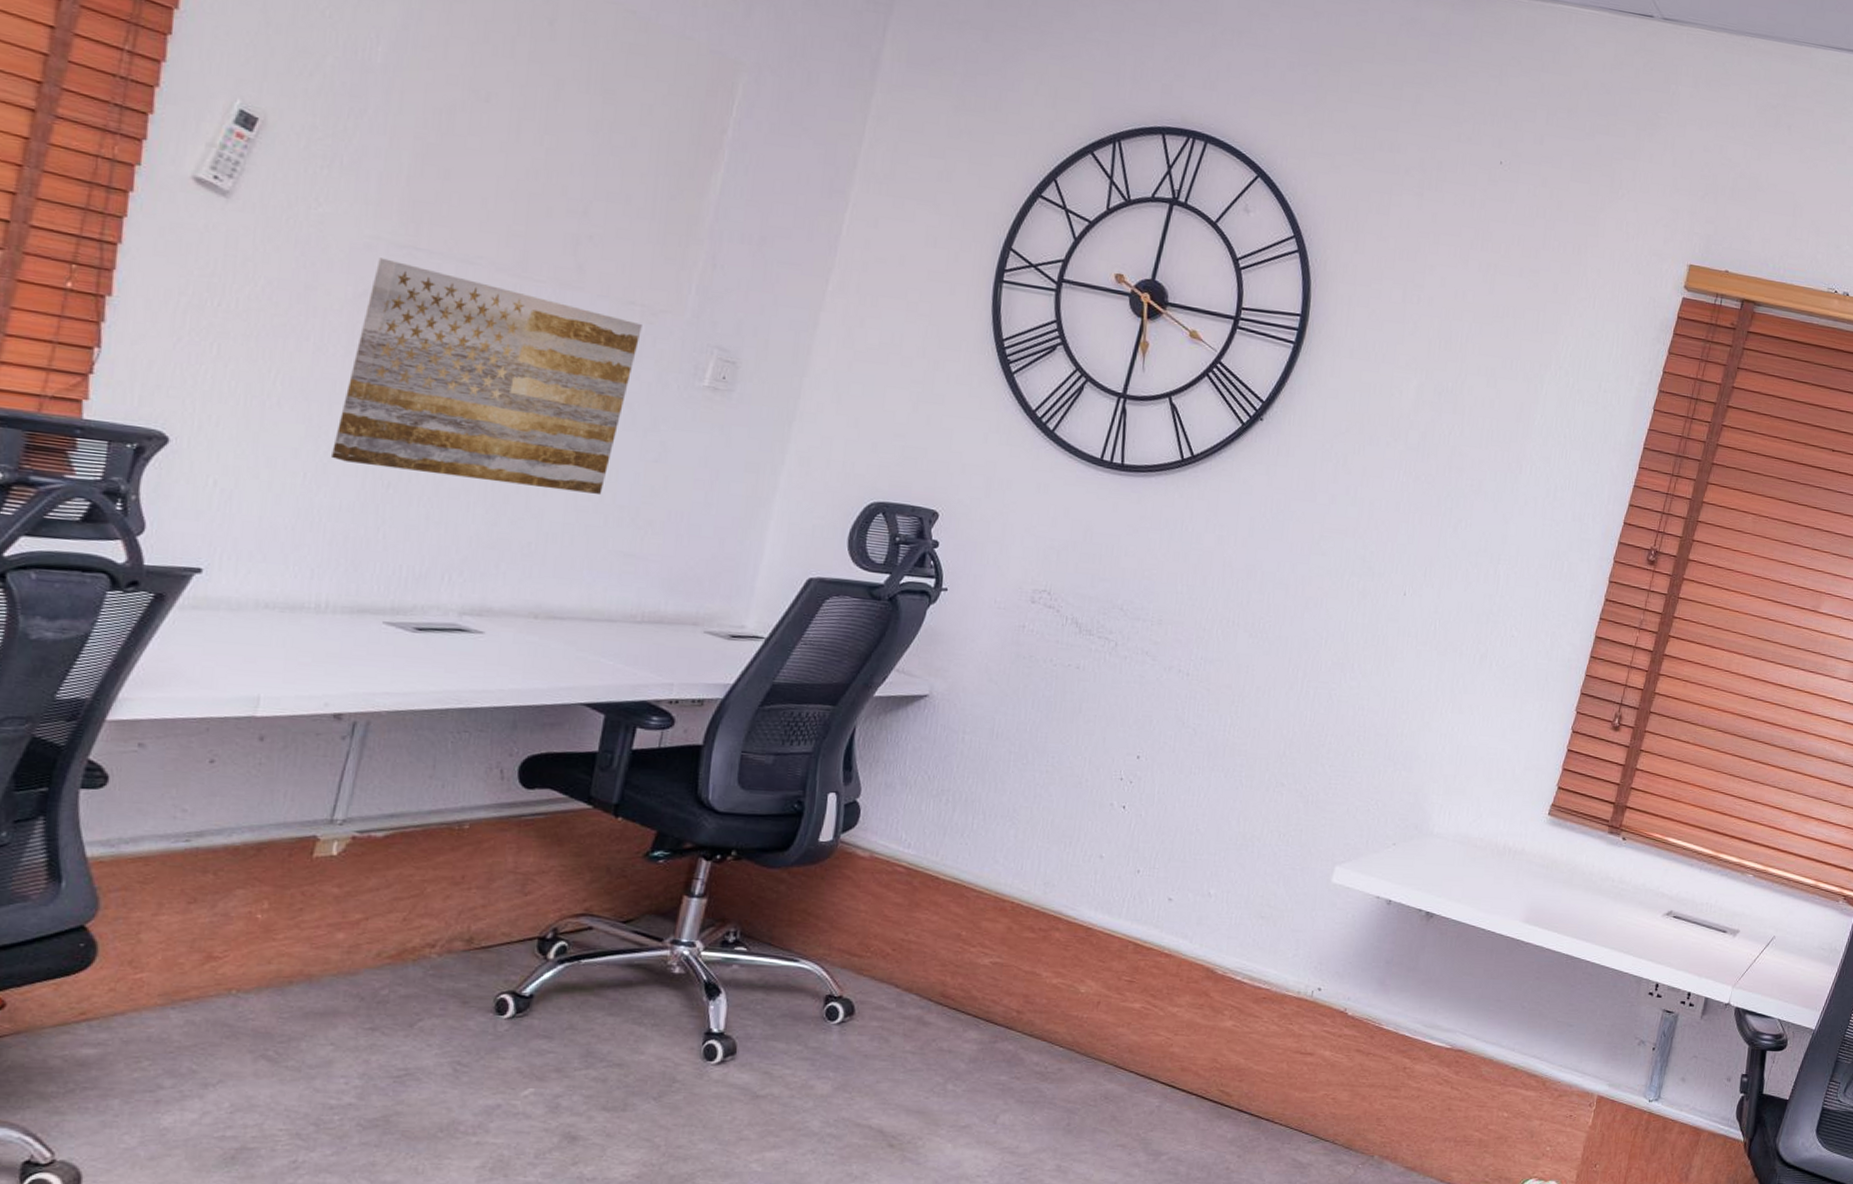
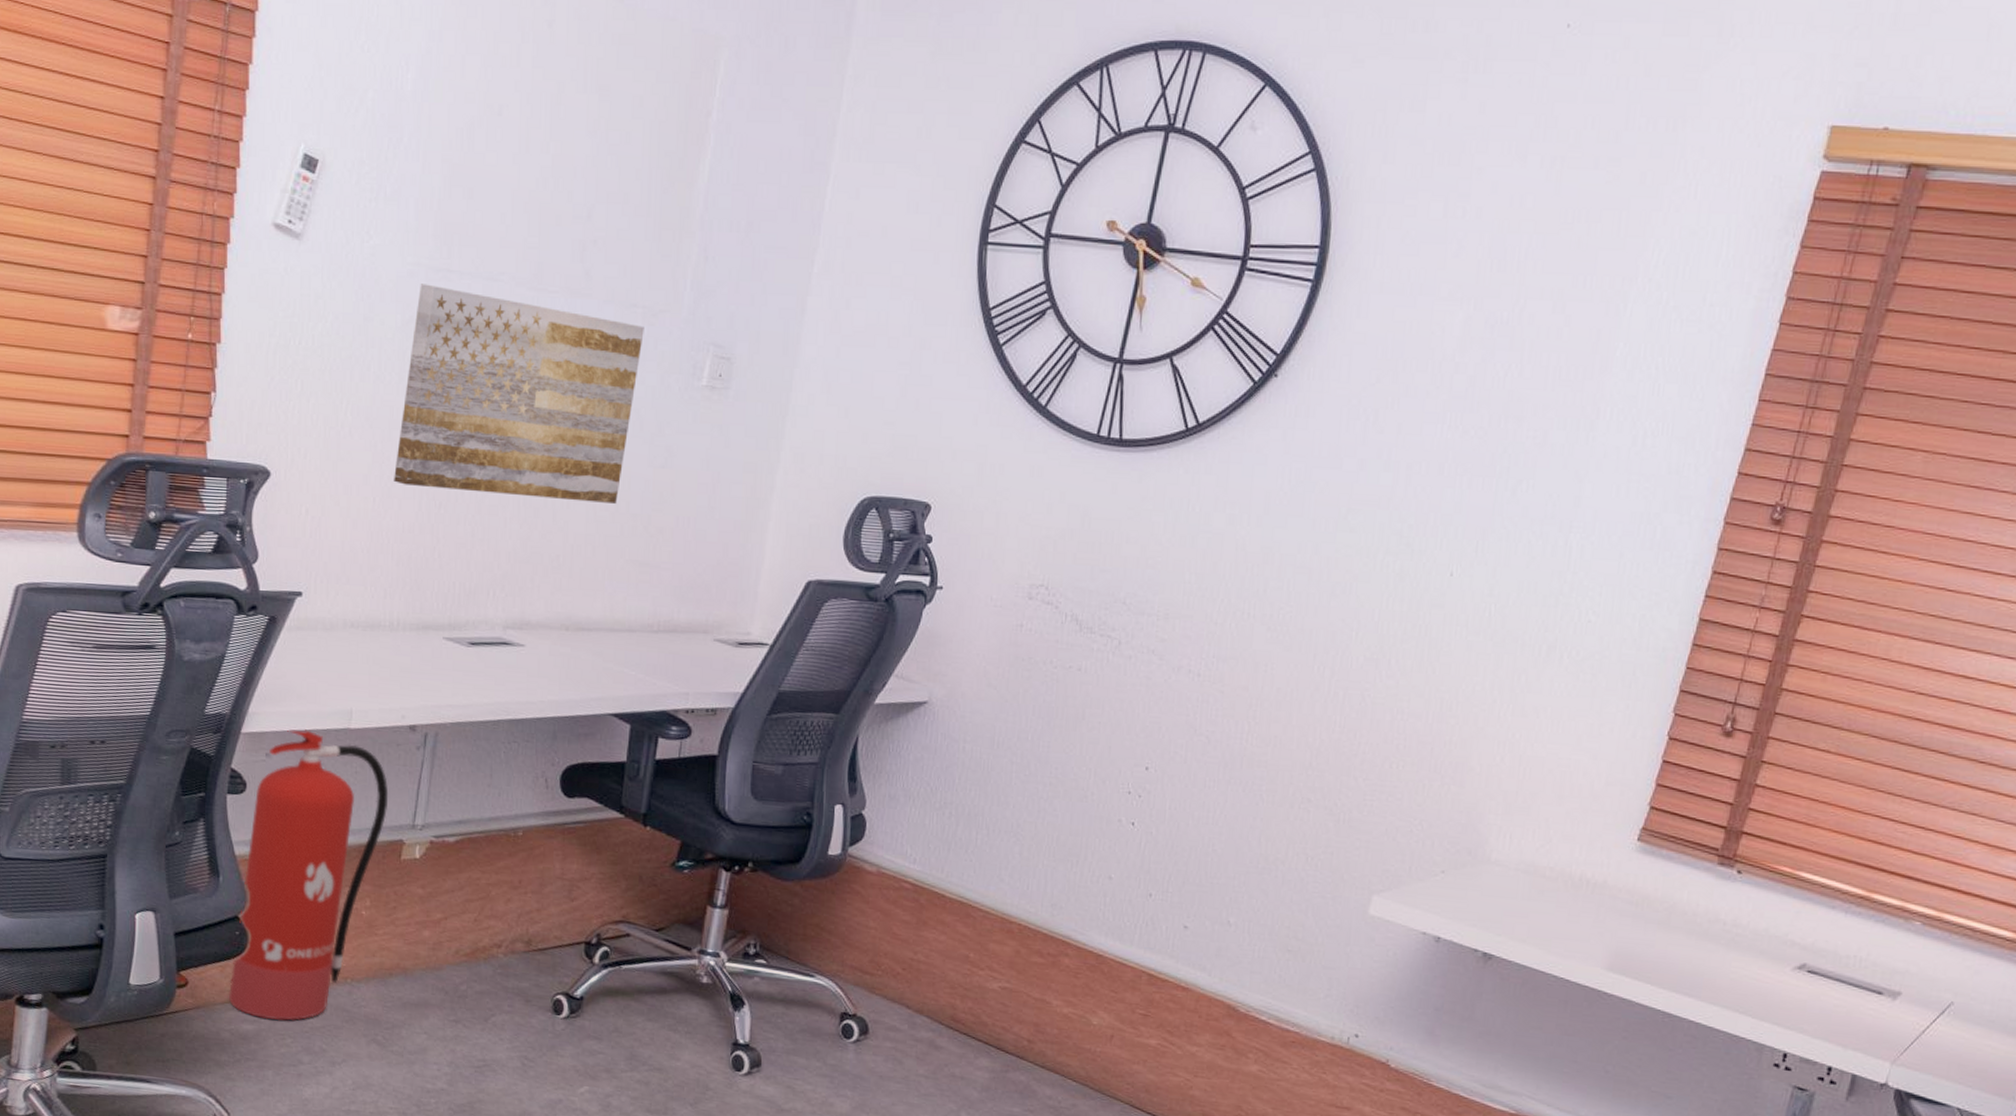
fire extinguisher: none [62,717,302,1042] -> present [228,729,389,1021]

